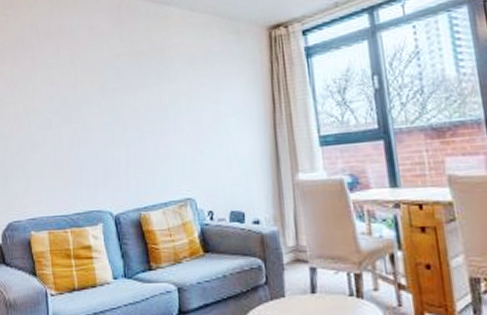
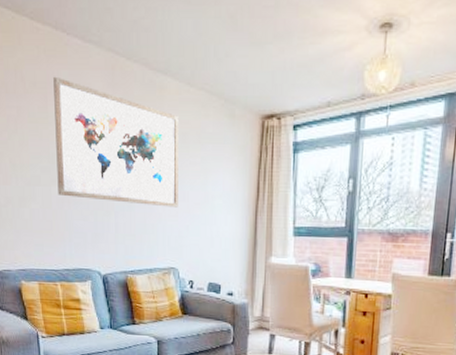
wall art: none [65,24,190,136] -> present [53,76,179,208]

